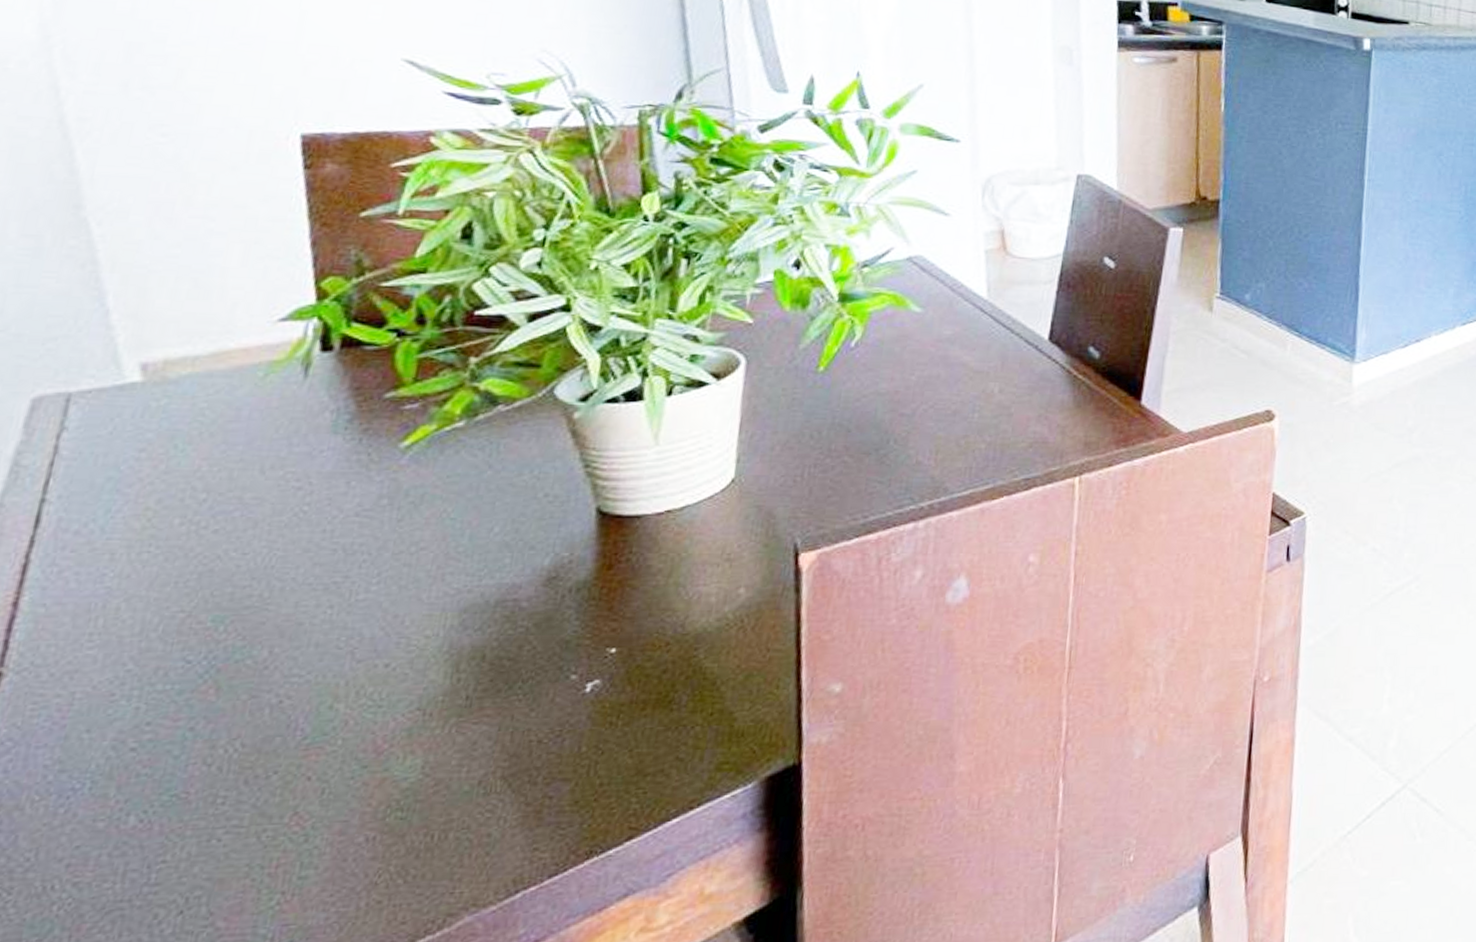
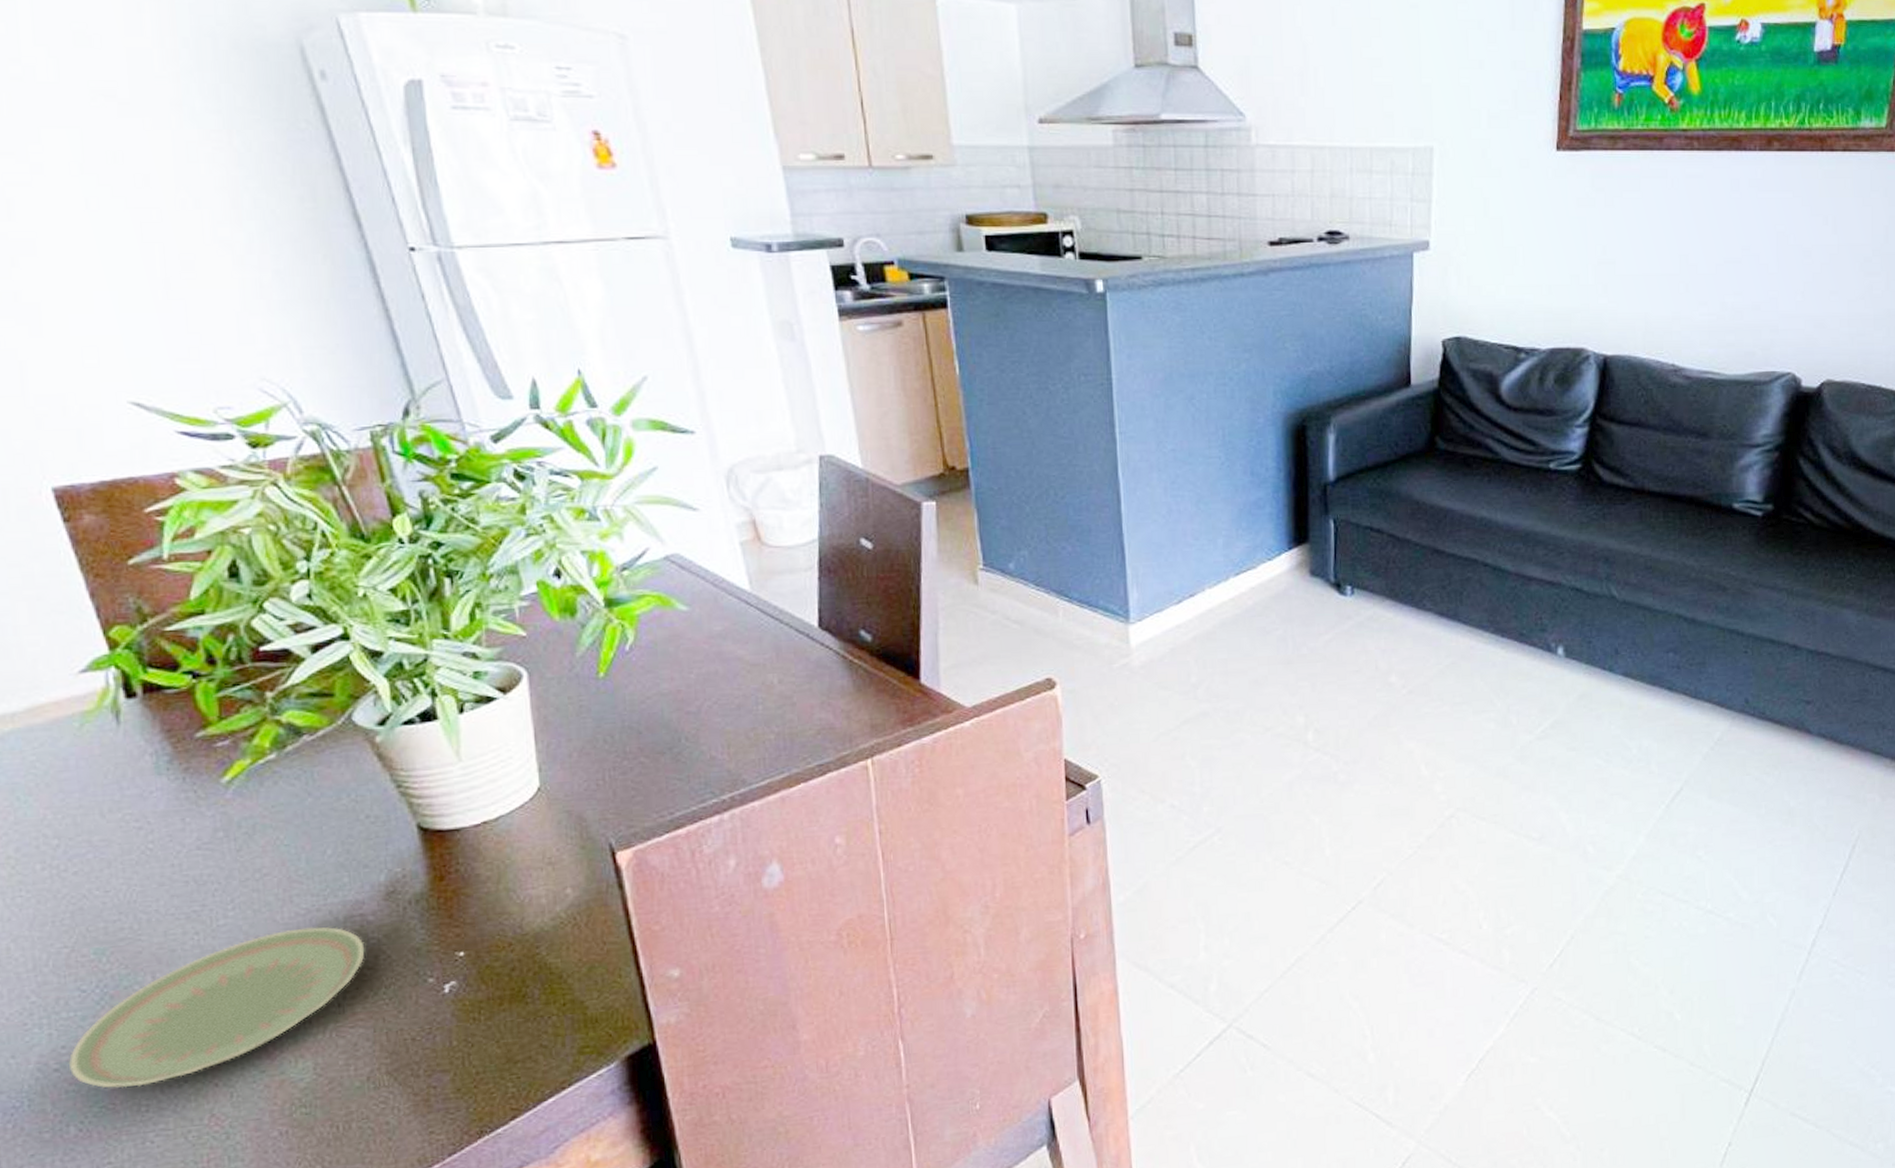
plate: none [148,609,511,775] -> present [68,927,365,1088]

